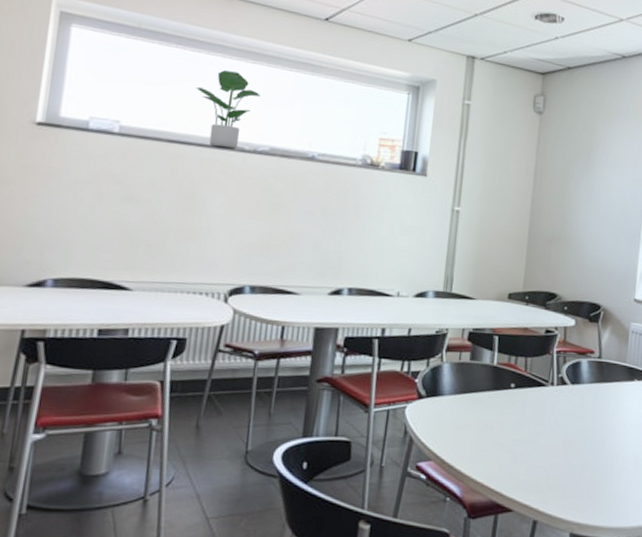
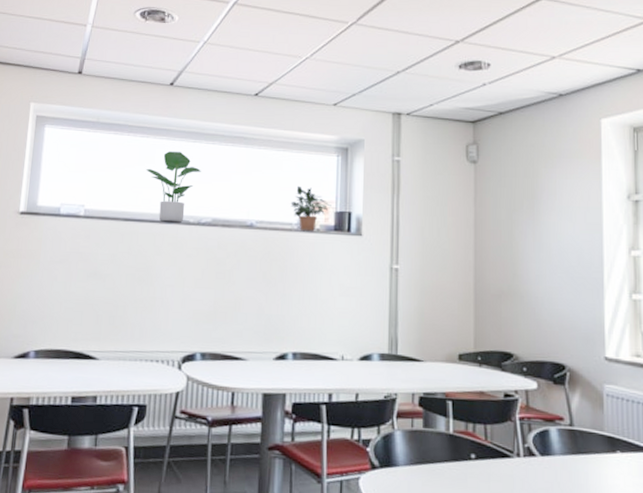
potted plant: none [356,120,399,169] -> present [290,186,332,232]

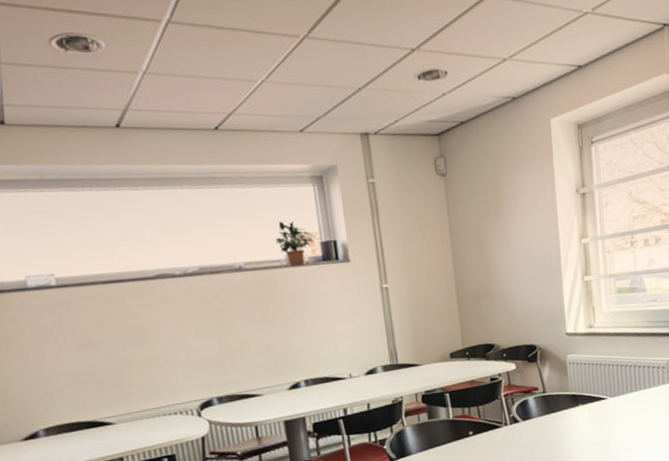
potted plant: present [146,151,201,224] -> none [114,202,175,280]

